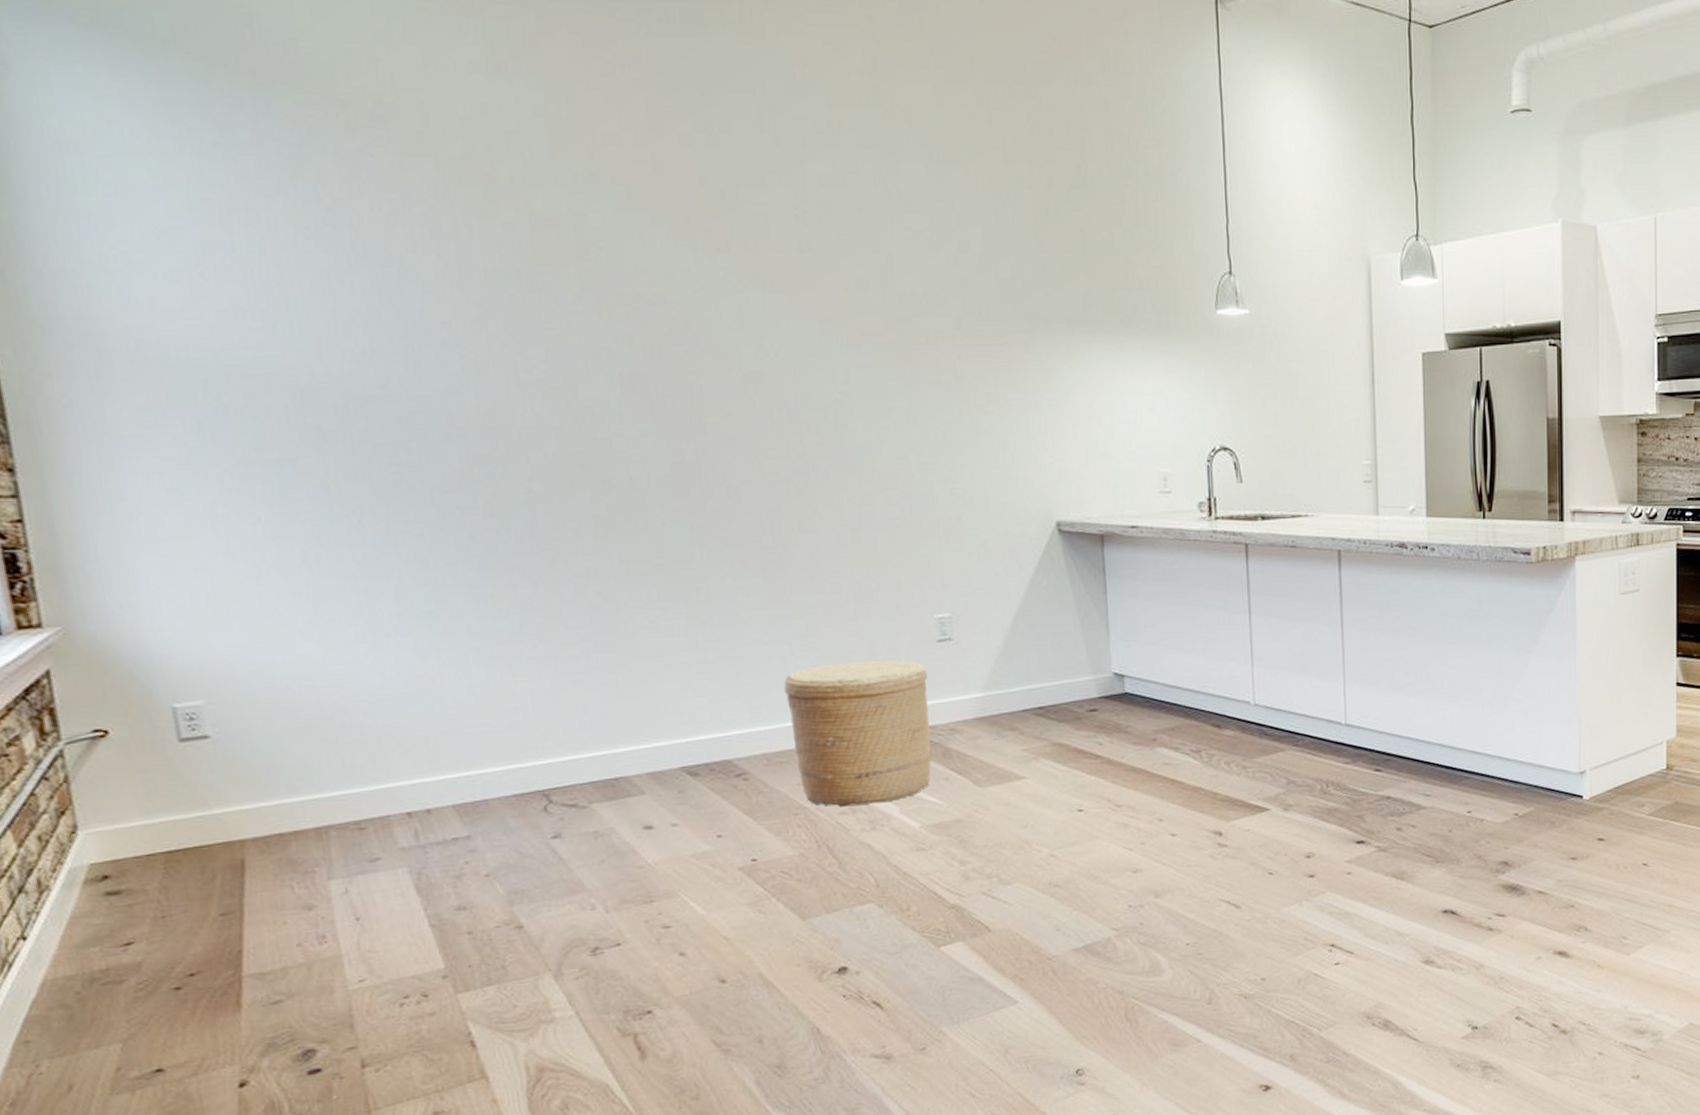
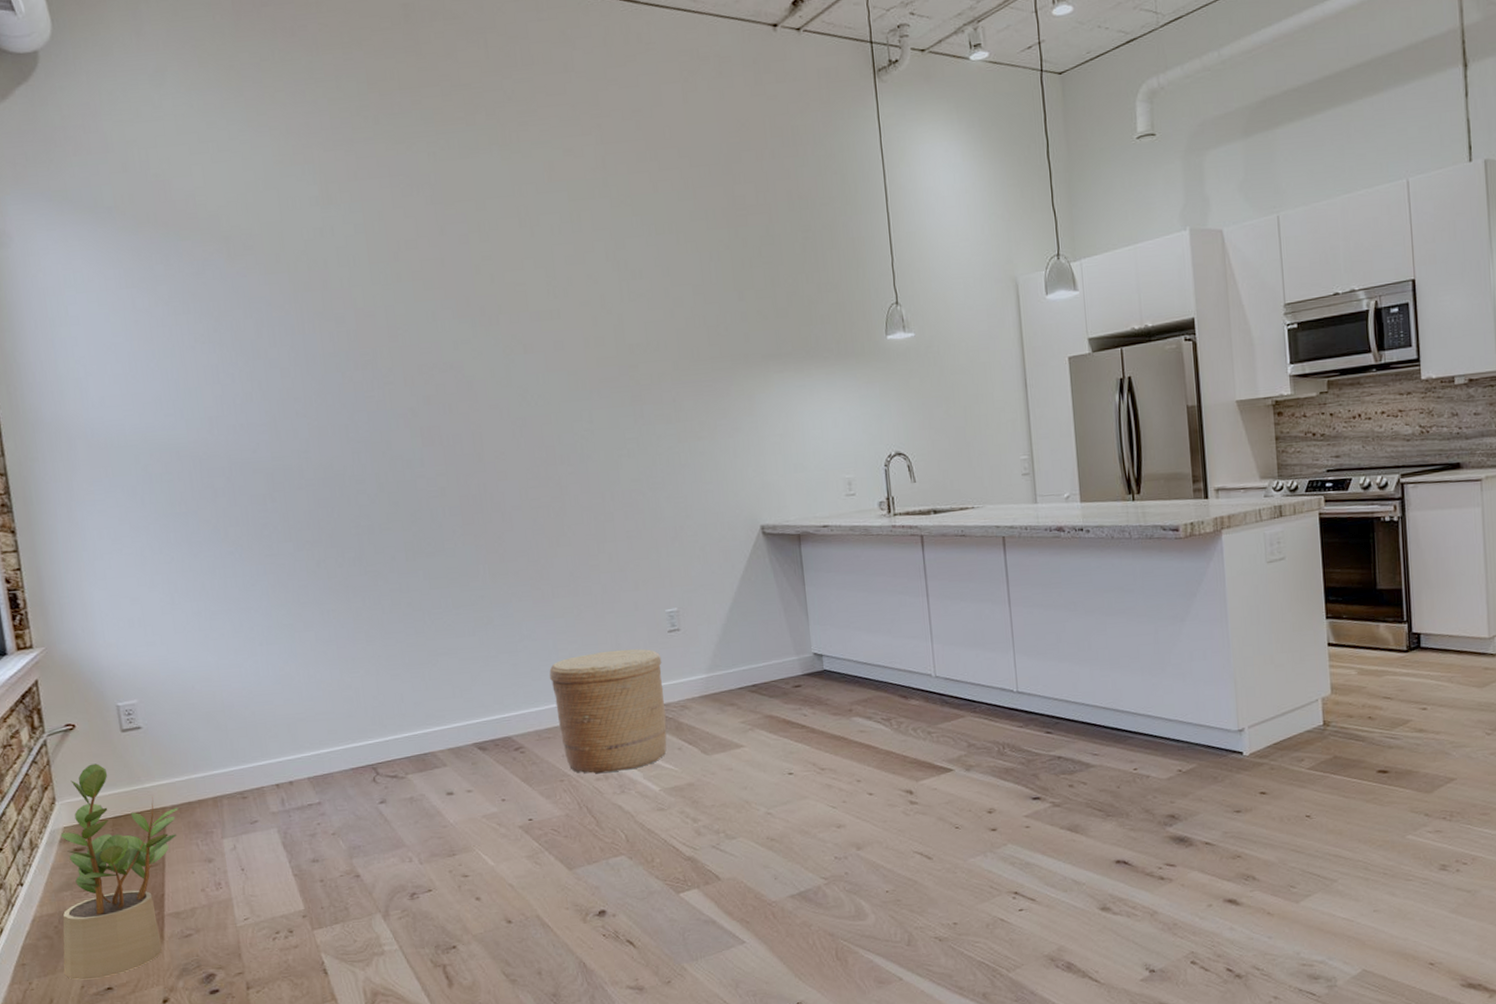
potted plant: none [84,781,266,1060] -> present [60,763,179,980]

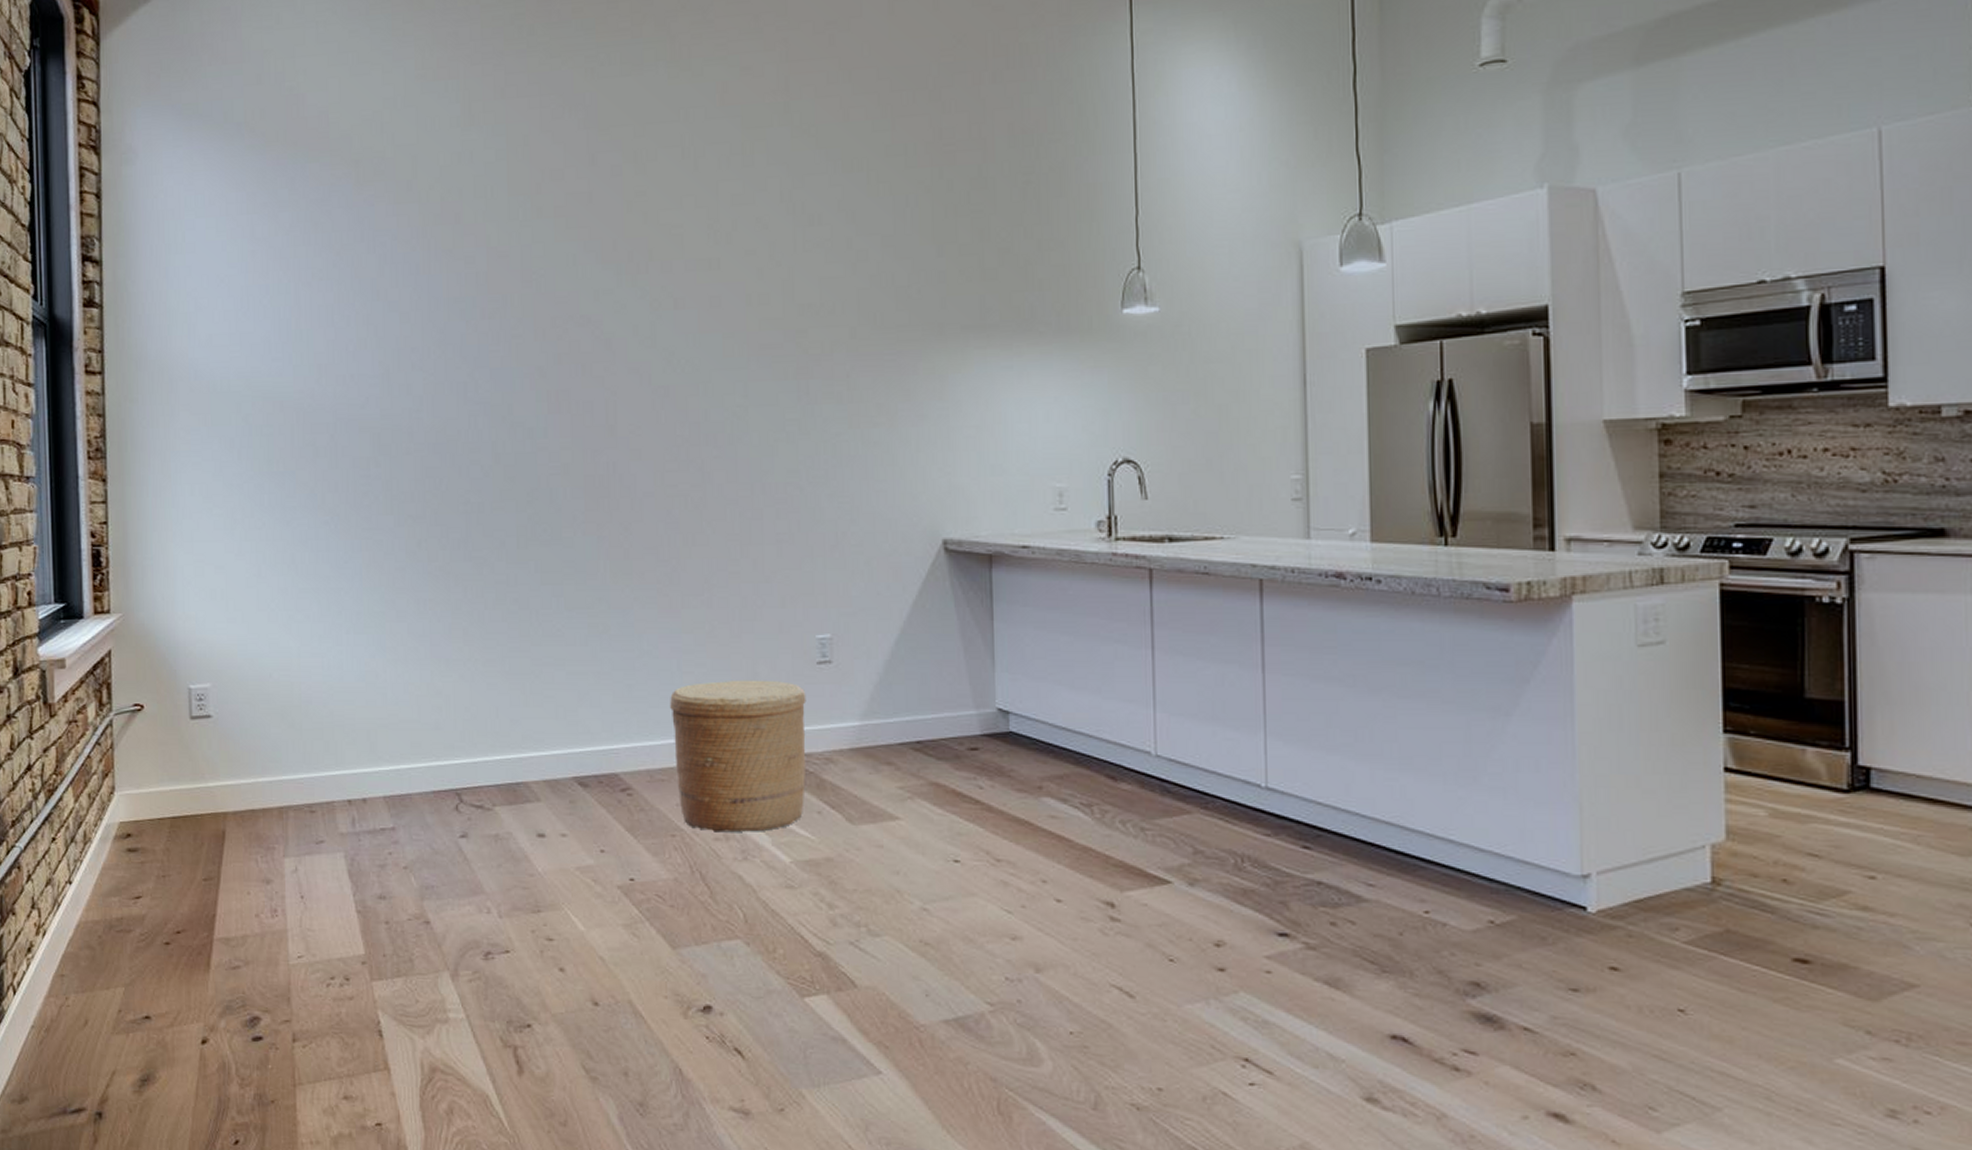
potted plant: present [60,763,179,980] -> none [102,752,242,1004]

